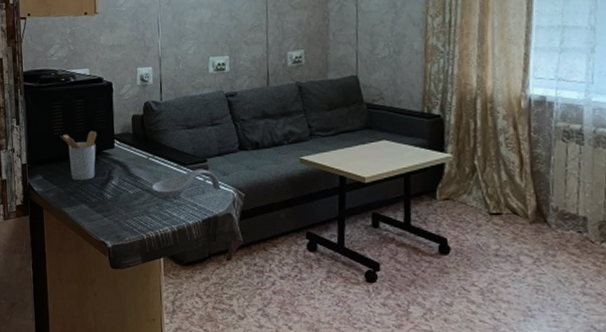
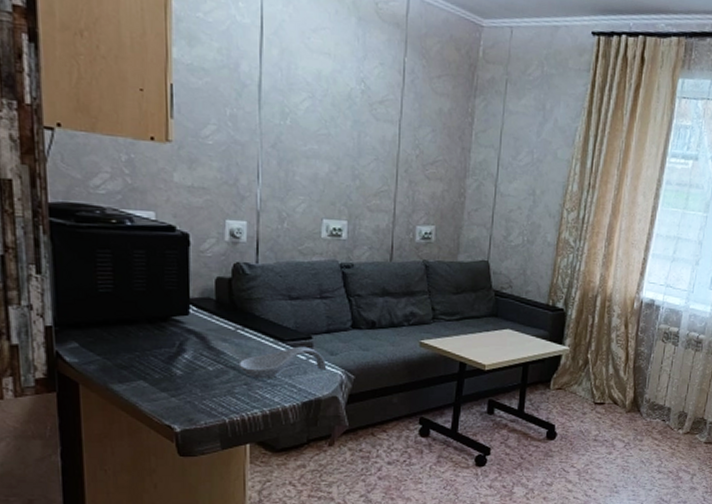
utensil holder: present [59,130,98,180] -> none [107,291,165,351]

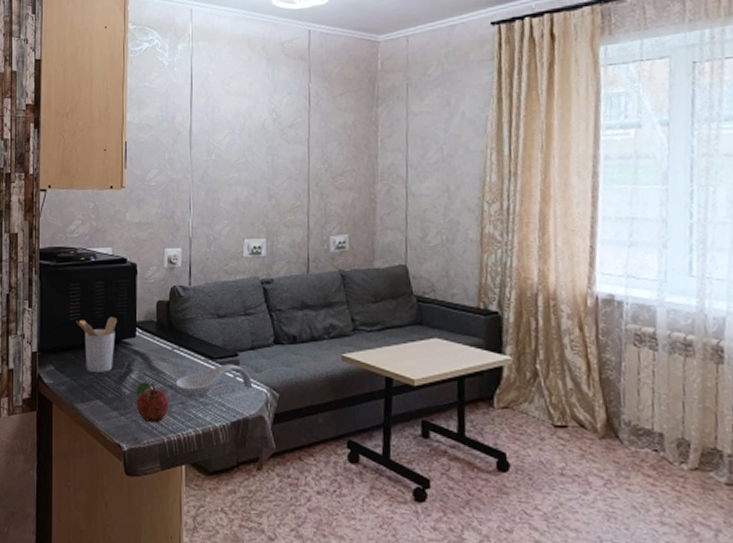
utensil holder: none [107,291,165,351] -> present [75,316,118,372]
fruit: none [190,362,231,404] -> present [136,382,169,424]

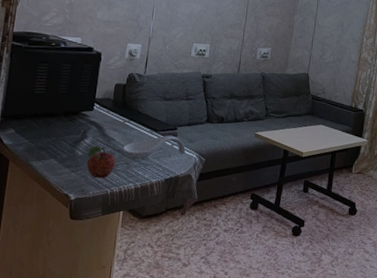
utensil holder: present [75,316,118,372] -> none [40,93,79,137]

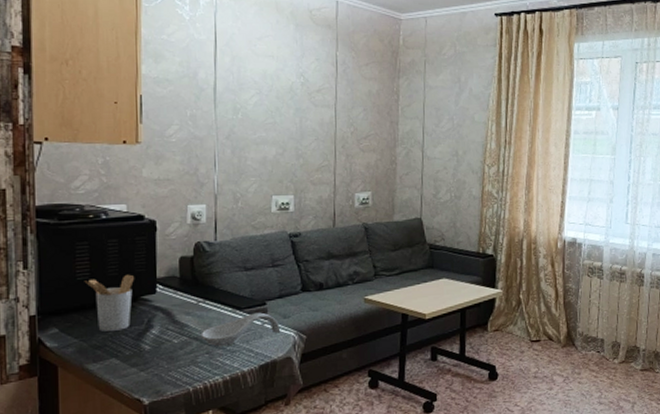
utensil holder: none [40,93,79,137] -> present [84,274,135,331]
fruit: present [86,146,115,179] -> none [157,336,194,375]

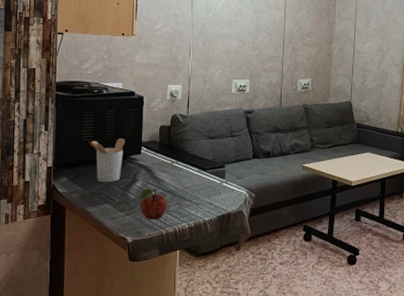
fruit: none [157,336,194,375] -> present [140,188,167,220]
spoon rest: present [201,312,281,347] -> none [173,173,235,199]

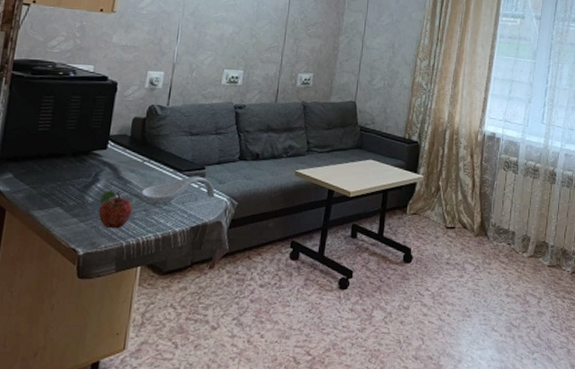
utensil holder: present [88,138,126,182] -> none [44,129,91,181]
spoon rest: none [173,173,235,199] -> present [141,176,215,206]

